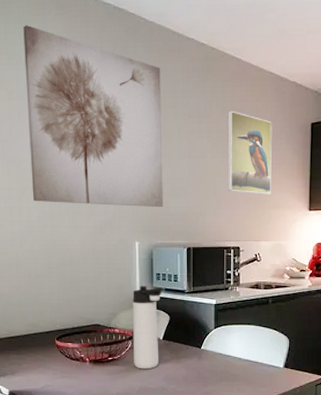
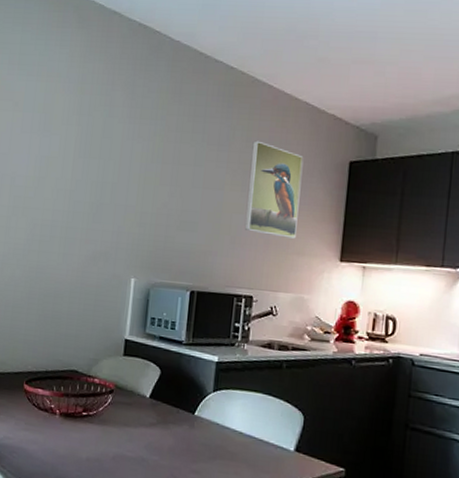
wall art: present [23,25,163,208] -> none [23,37,182,242]
thermos bottle: present [133,286,163,370] -> none [112,330,157,433]

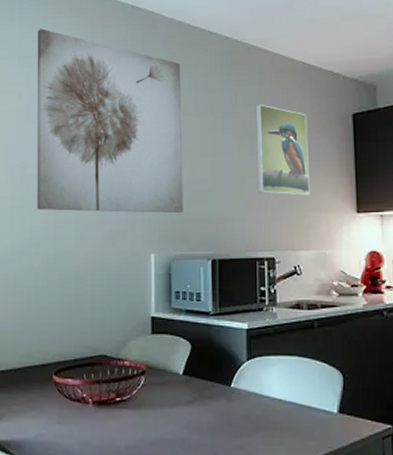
wall art: none [23,37,182,242] -> present [36,29,184,214]

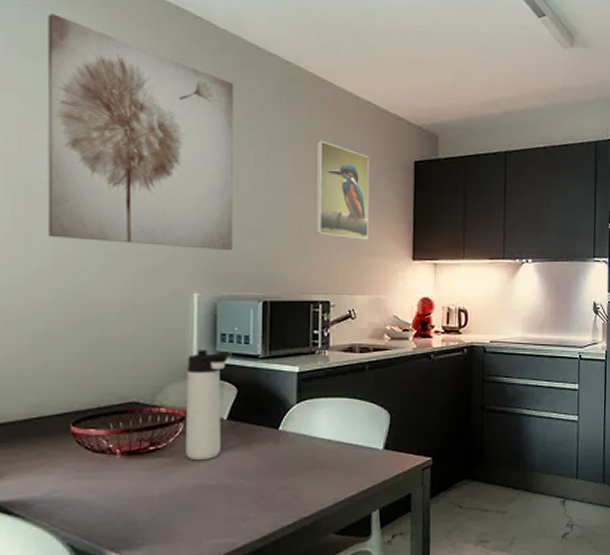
thermos bottle: none [147,307,183,414] -> present [186,350,230,461]

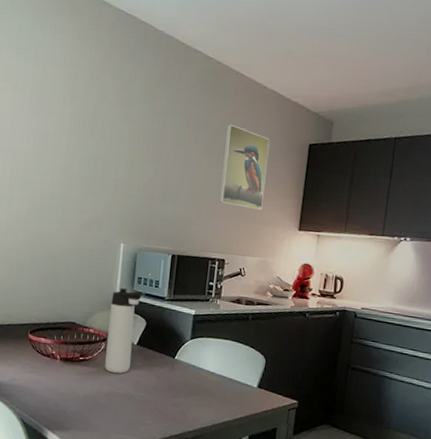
wall art: present [47,14,234,251] -> none [25,23,165,212]

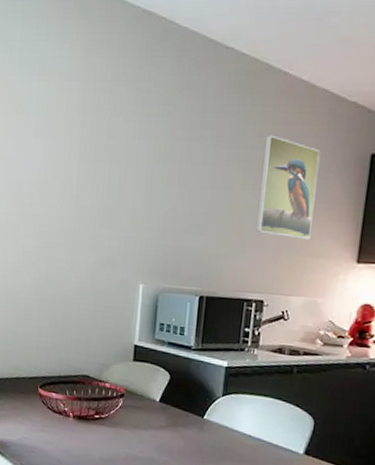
thermos bottle: present [105,288,143,374] -> none [123,336,166,435]

